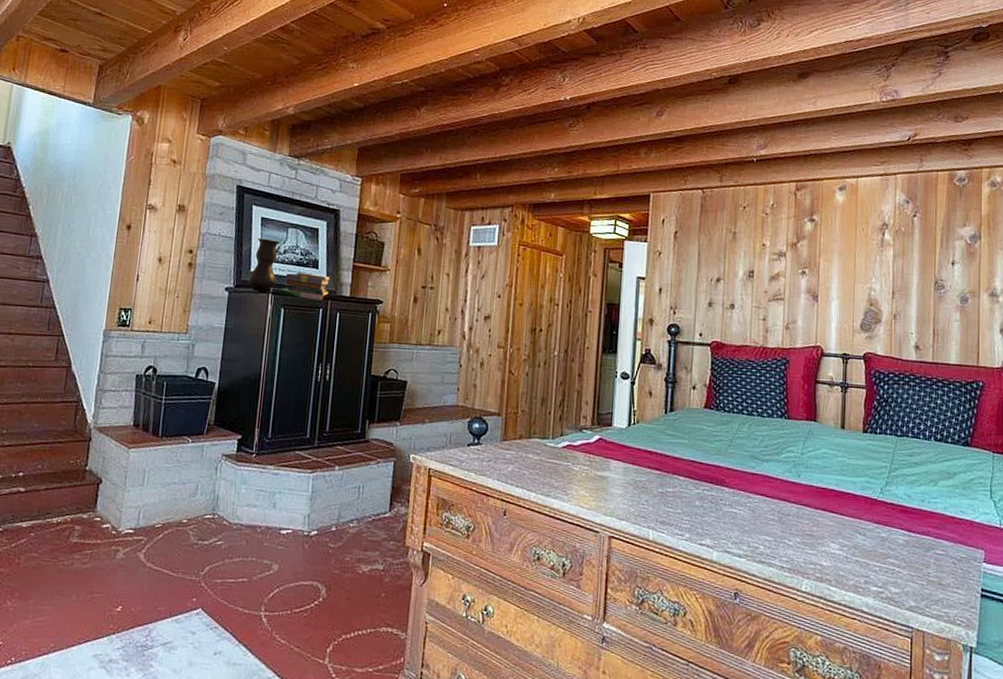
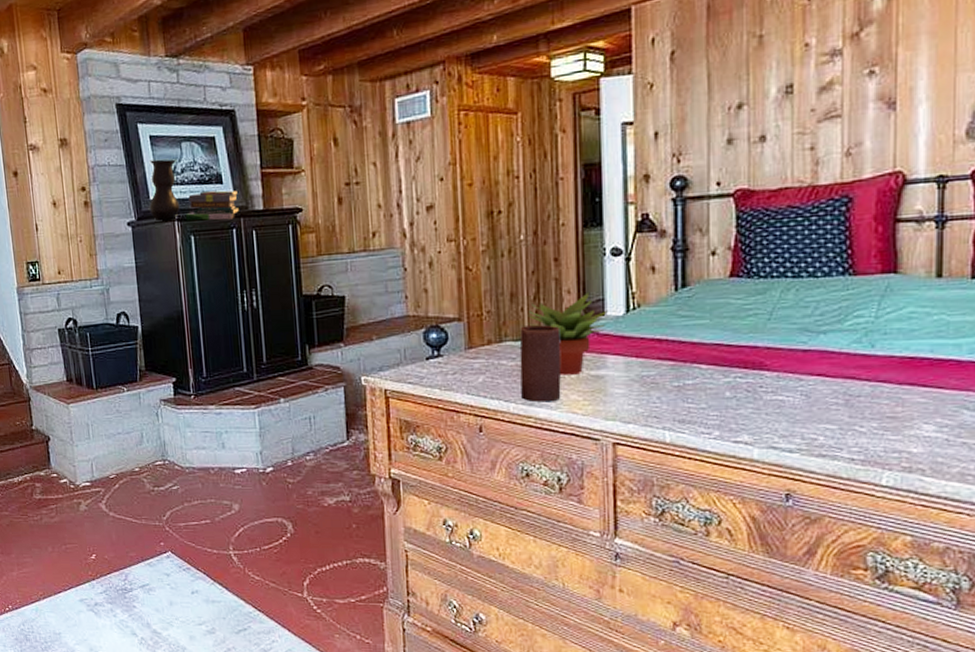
candle: none [541,427,578,495] -> present [519,325,561,403]
succulent plant: none [553,405,615,474] -> present [527,292,608,375]

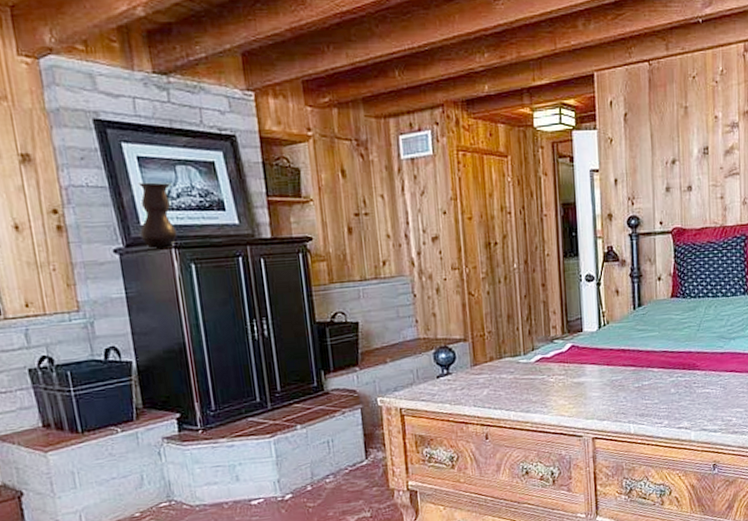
books: present [186,190,239,221] -> none [184,217,245,248]
candle: present [519,325,561,403] -> none [516,341,552,410]
succulent plant: present [527,292,608,375] -> none [522,312,585,384]

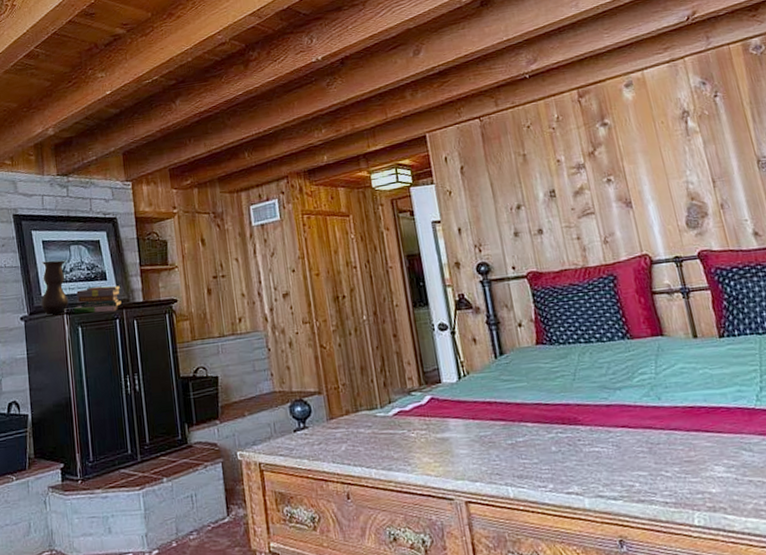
books: none [184,217,245,248] -> present [74,285,122,314]

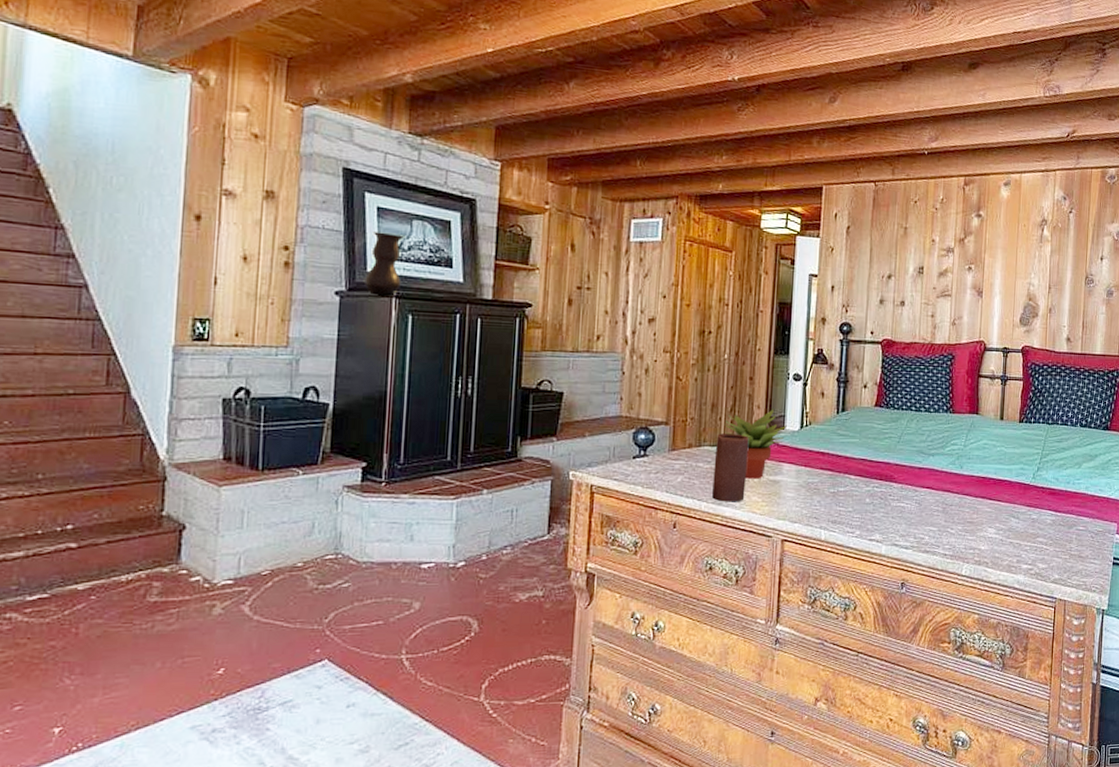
books: present [74,285,122,314] -> none [406,271,467,305]
candle: none [372,394,415,467] -> present [712,433,749,502]
succulent plant: none [376,363,444,440] -> present [724,409,787,479]

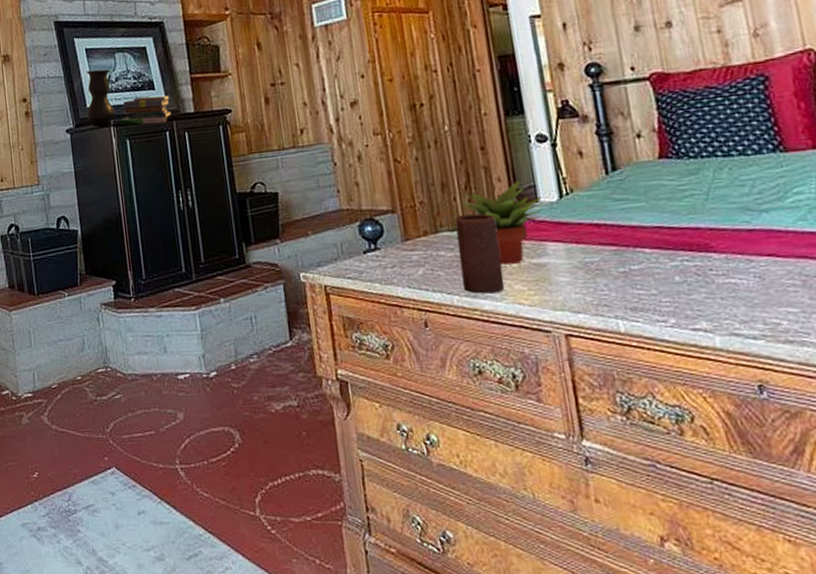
books: none [406,271,467,305] -> present [121,95,171,126]

